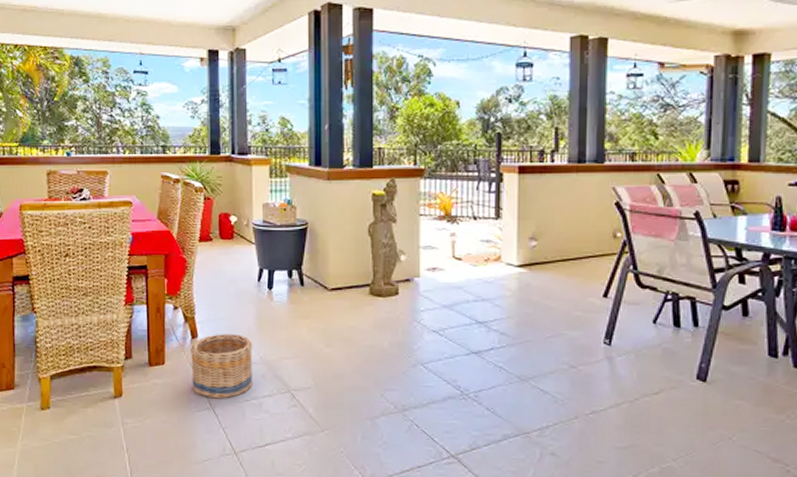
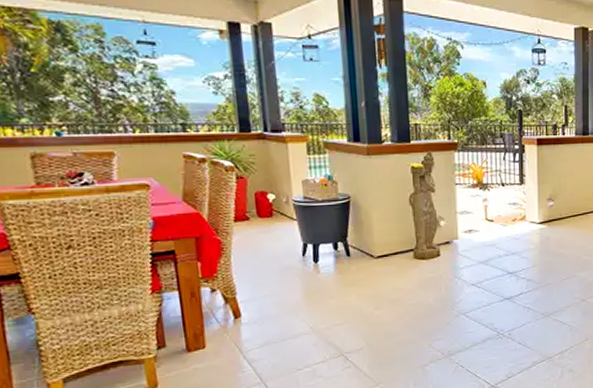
basket: present [190,334,253,399] -> none [233,309,304,374]

